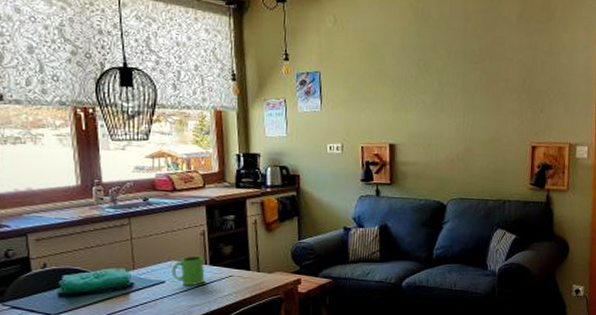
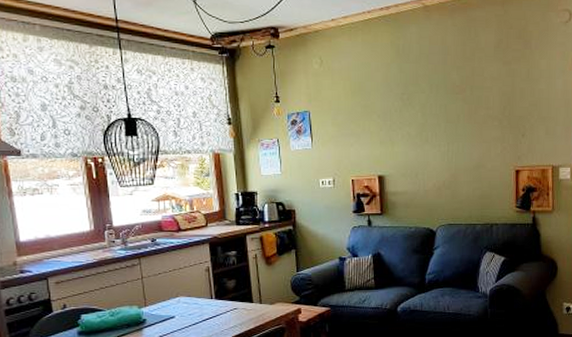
mug: present [171,256,205,286] -> none [180,291,211,320]

